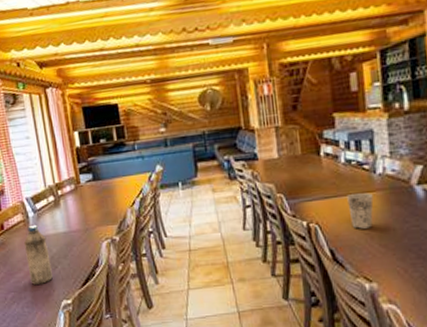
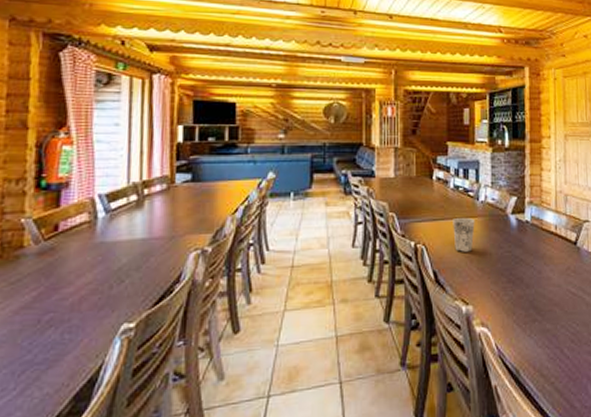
water bottle: present [24,224,53,285] -> none [82,227,117,303]

